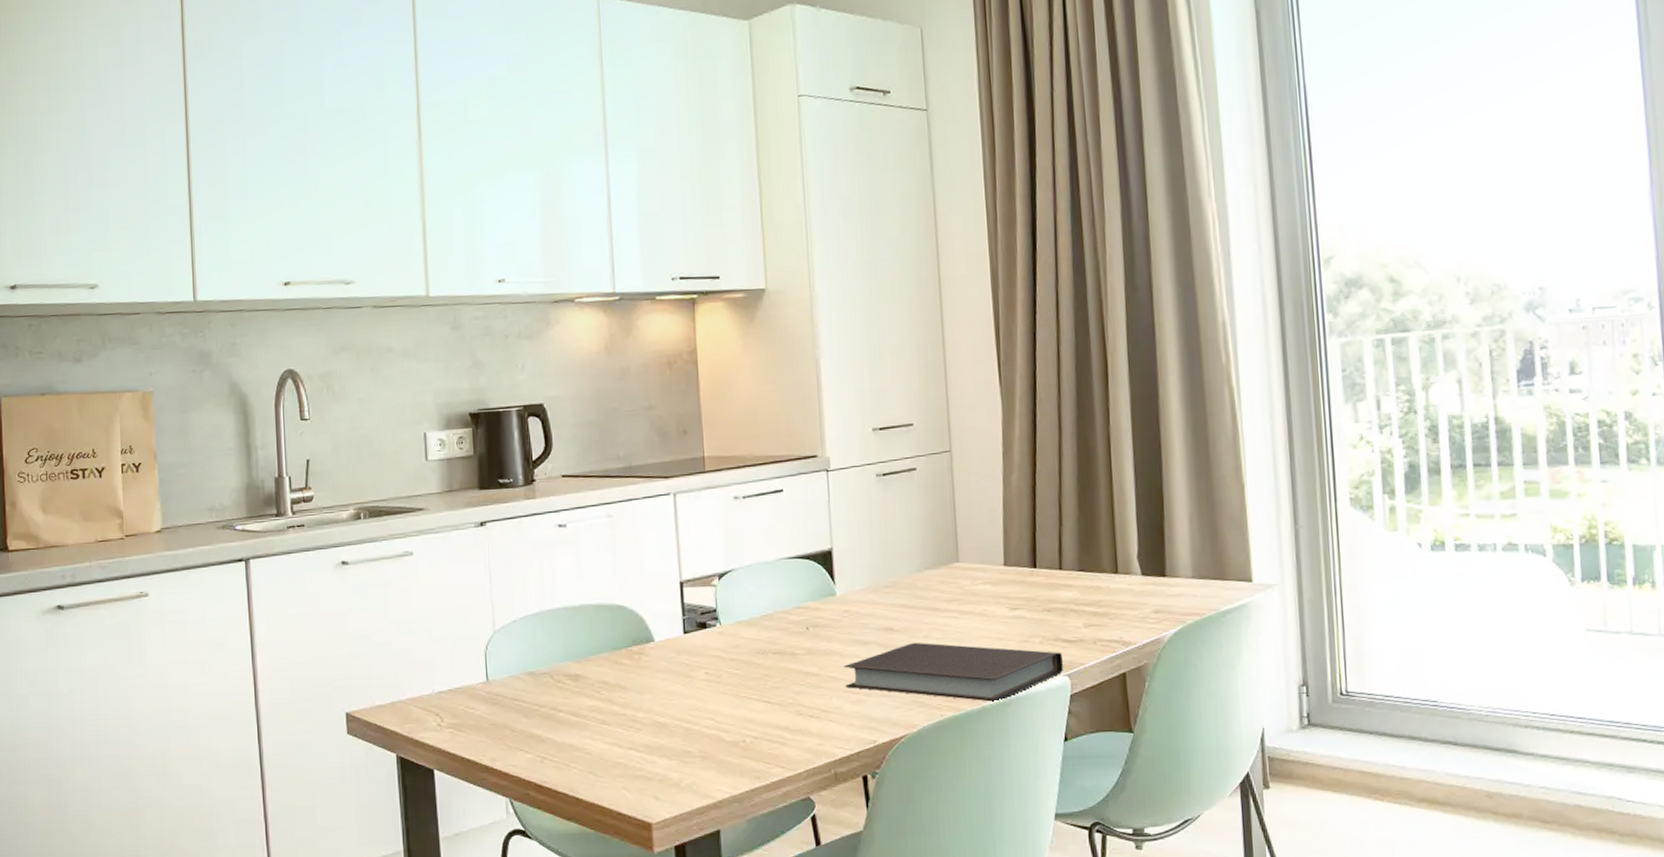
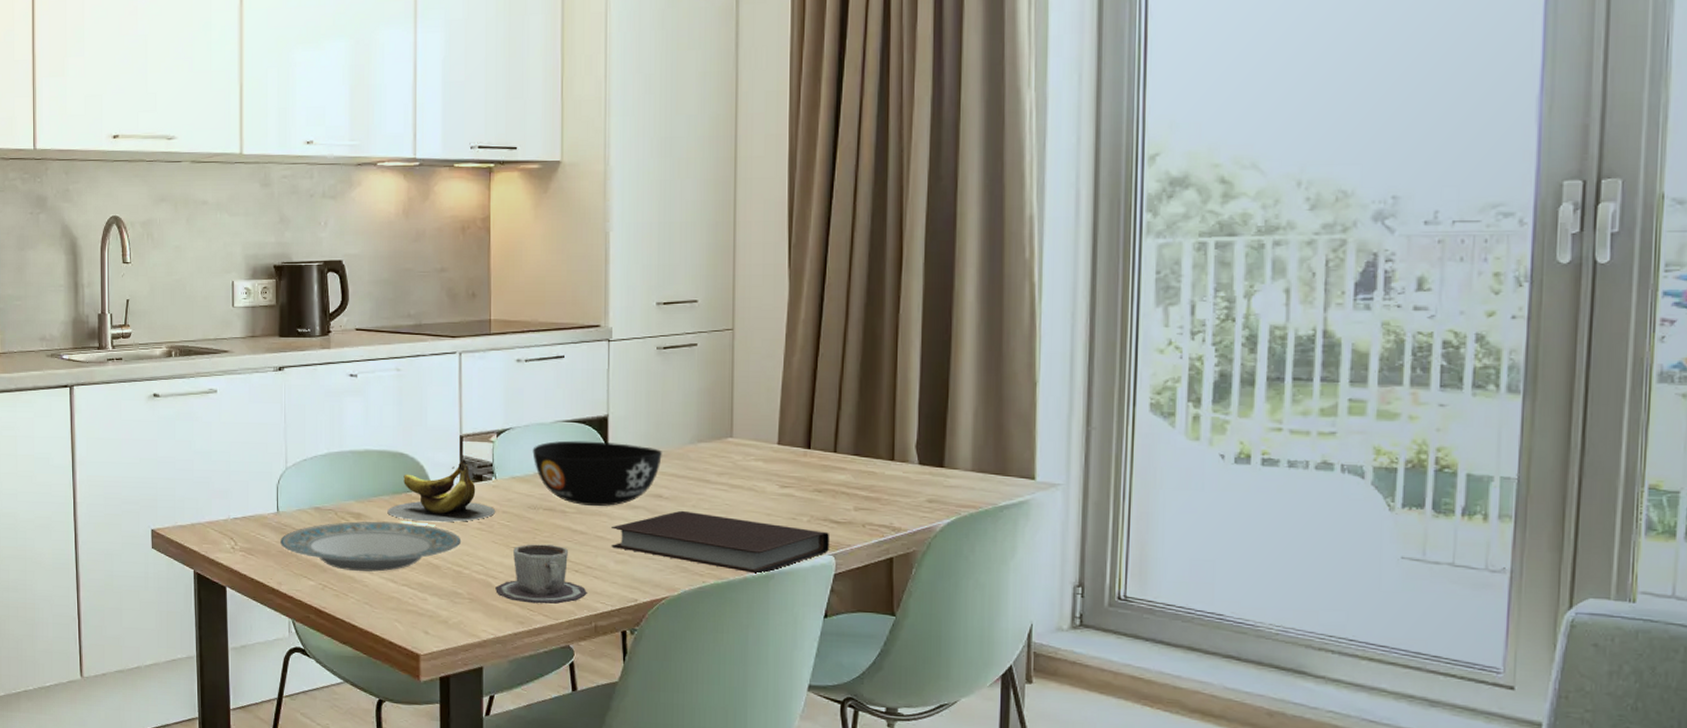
plate: none [491,679,689,738] -> present [279,521,462,573]
banana: none [607,606,722,678] -> present [387,459,495,523]
cup: none [728,690,824,756] -> present [495,544,587,604]
bowl: none [757,576,890,646] -> present [532,440,662,507]

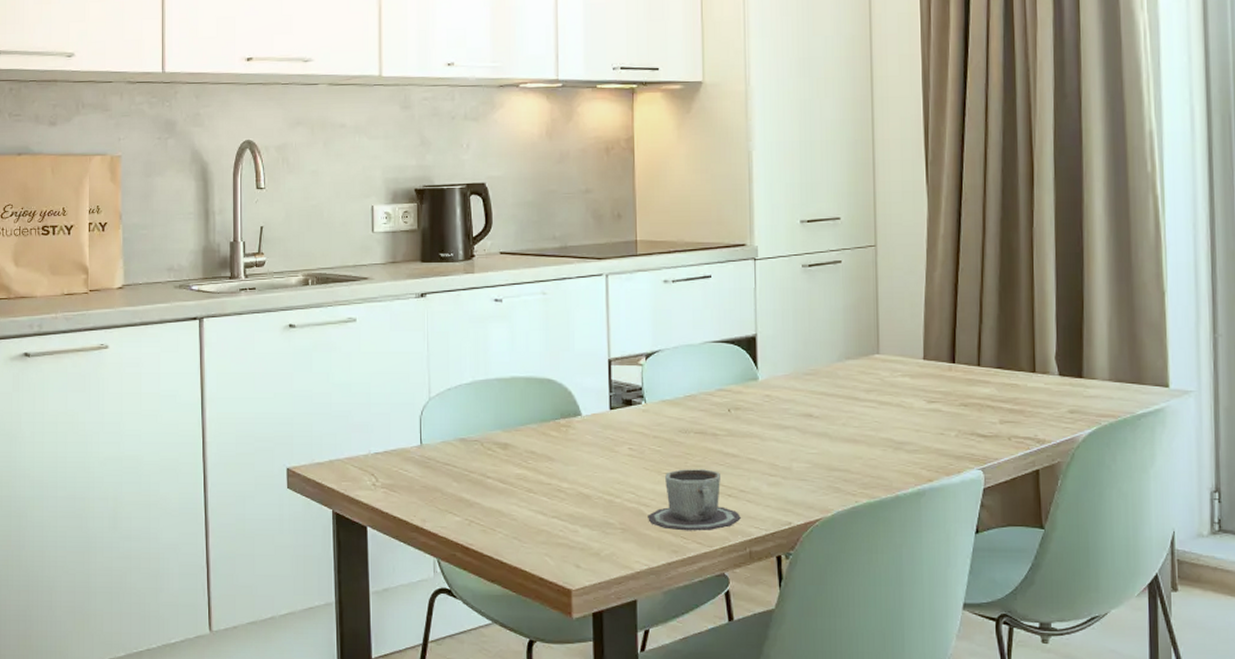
plate: present [279,521,462,573] -> none [423,451,612,505]
banana: present [387,459,495,523] -> none [535,384,645,450]
bowl: present [532,440,662,507] -> none [682,361,811,429]
notebook: present [611,510,829,574] -> none [763,429,977,491]

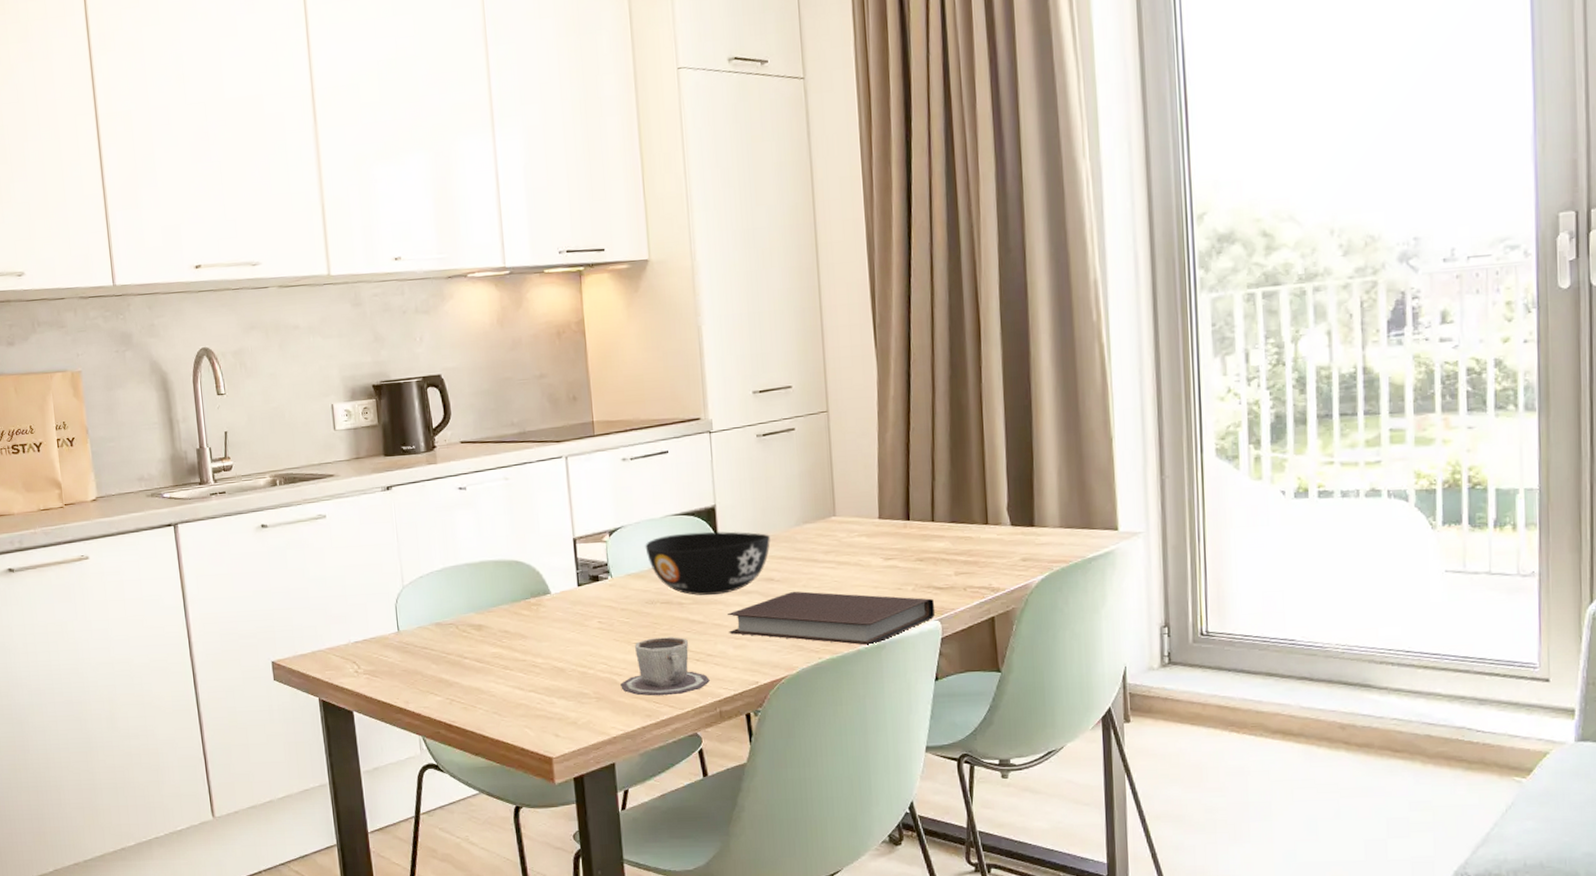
bowl: none [682,361,811,429] -> present [645,531,770,596]
notebook: none [763,429,977,491] -> present [728,591,934,645]

